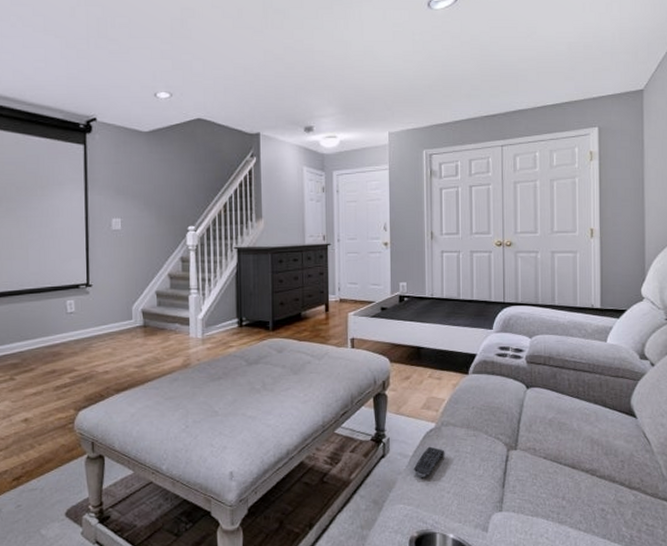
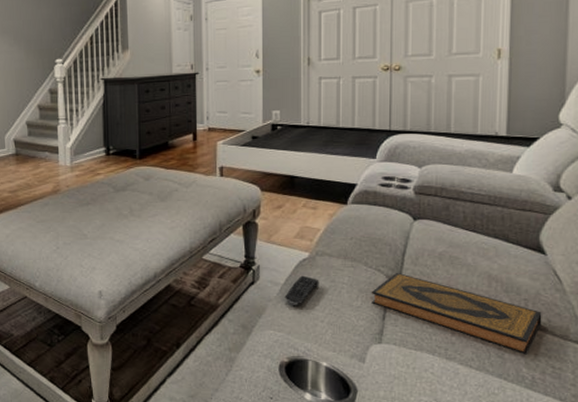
hardback book: none [491,439,636,515] -> present [371,272,542,355]

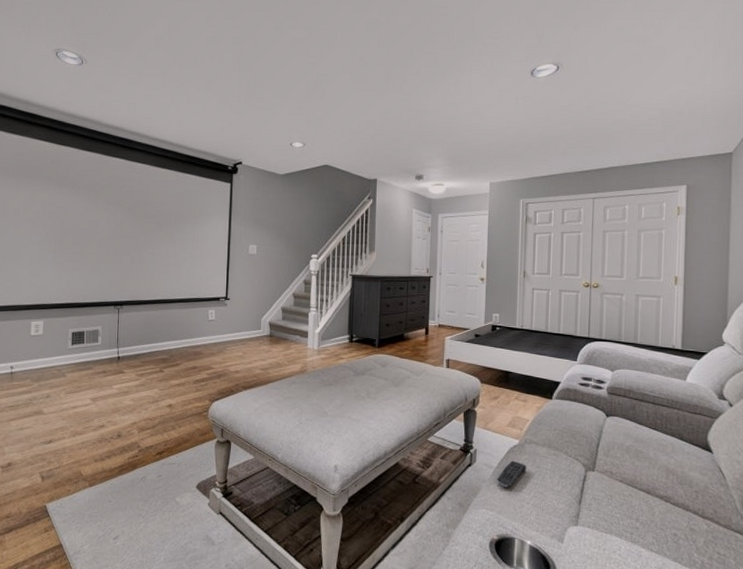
hardback book: present [371,272,542,355] -> none [570,462,710,541]

